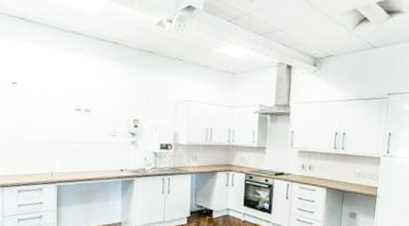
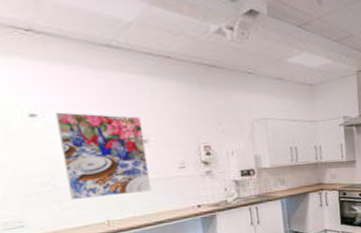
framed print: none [29,82,89,153] -> present [55,112,152,200]

